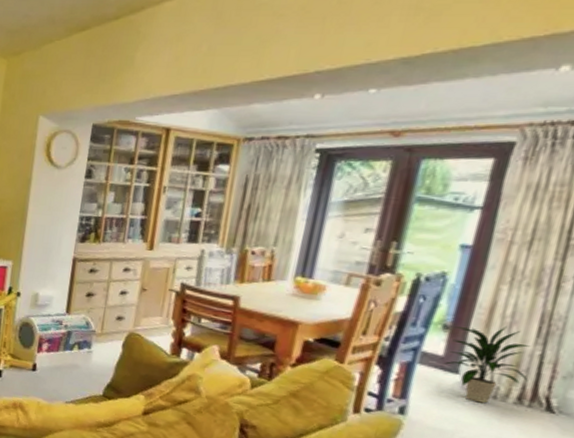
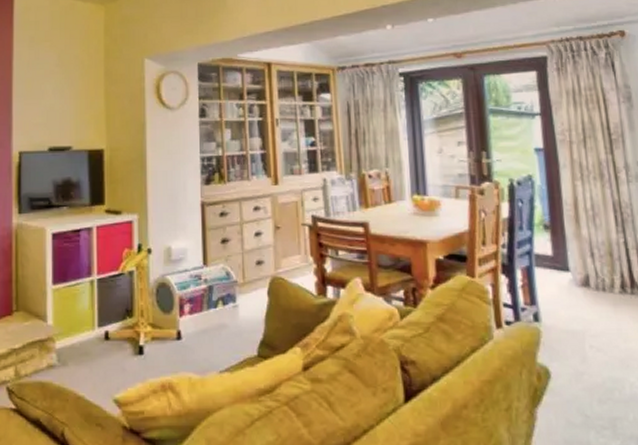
indoor plant: present [444,326,530,404] -> none [552,220,623,297]

